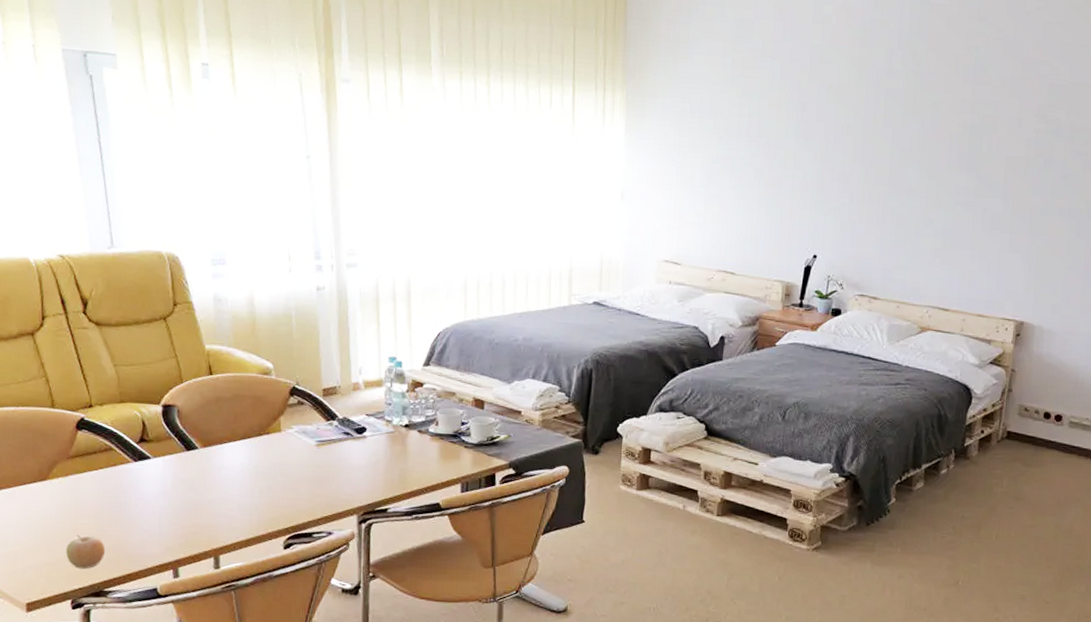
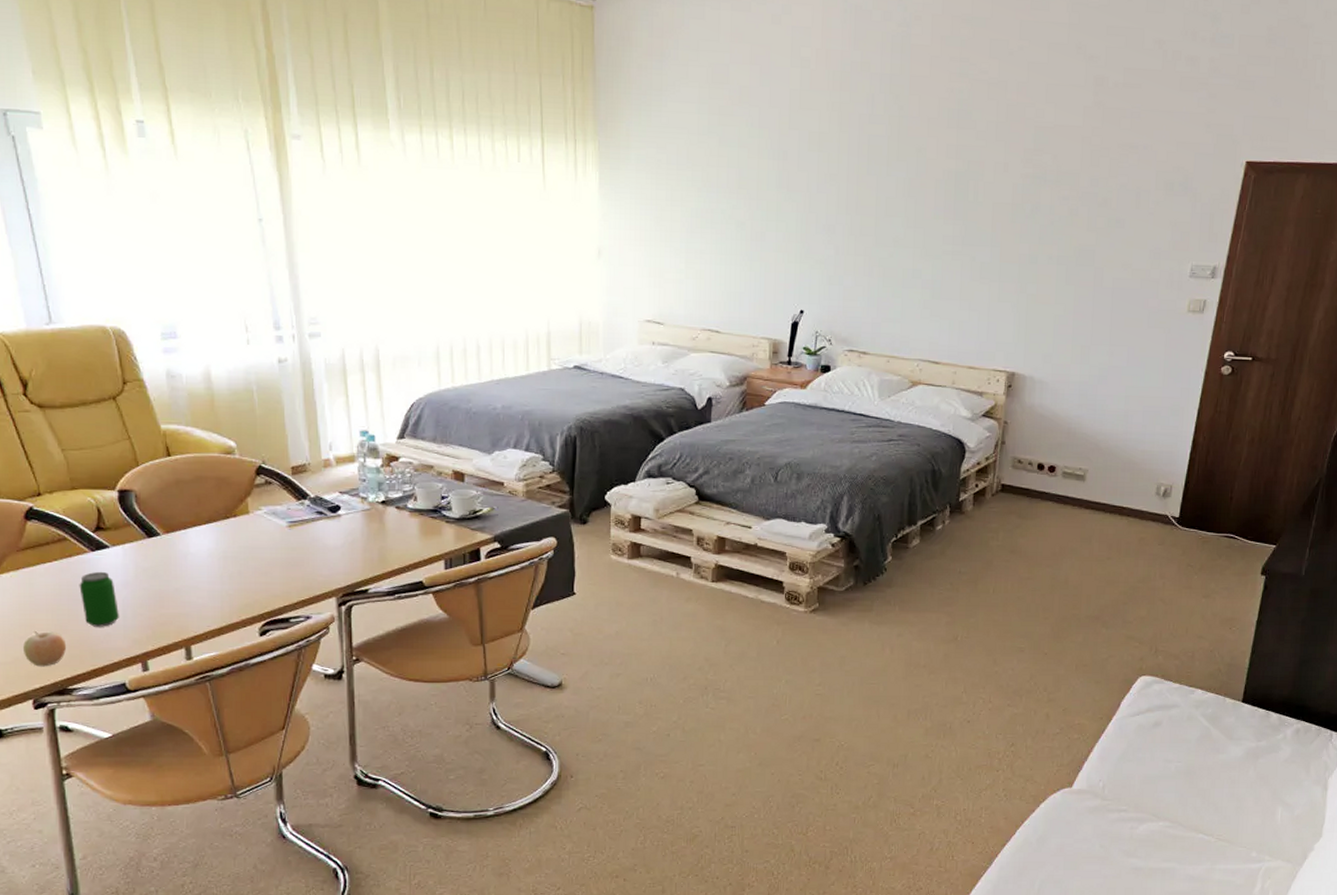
beverage can: none [121,481,156,534] -> present [79,571,119,627]

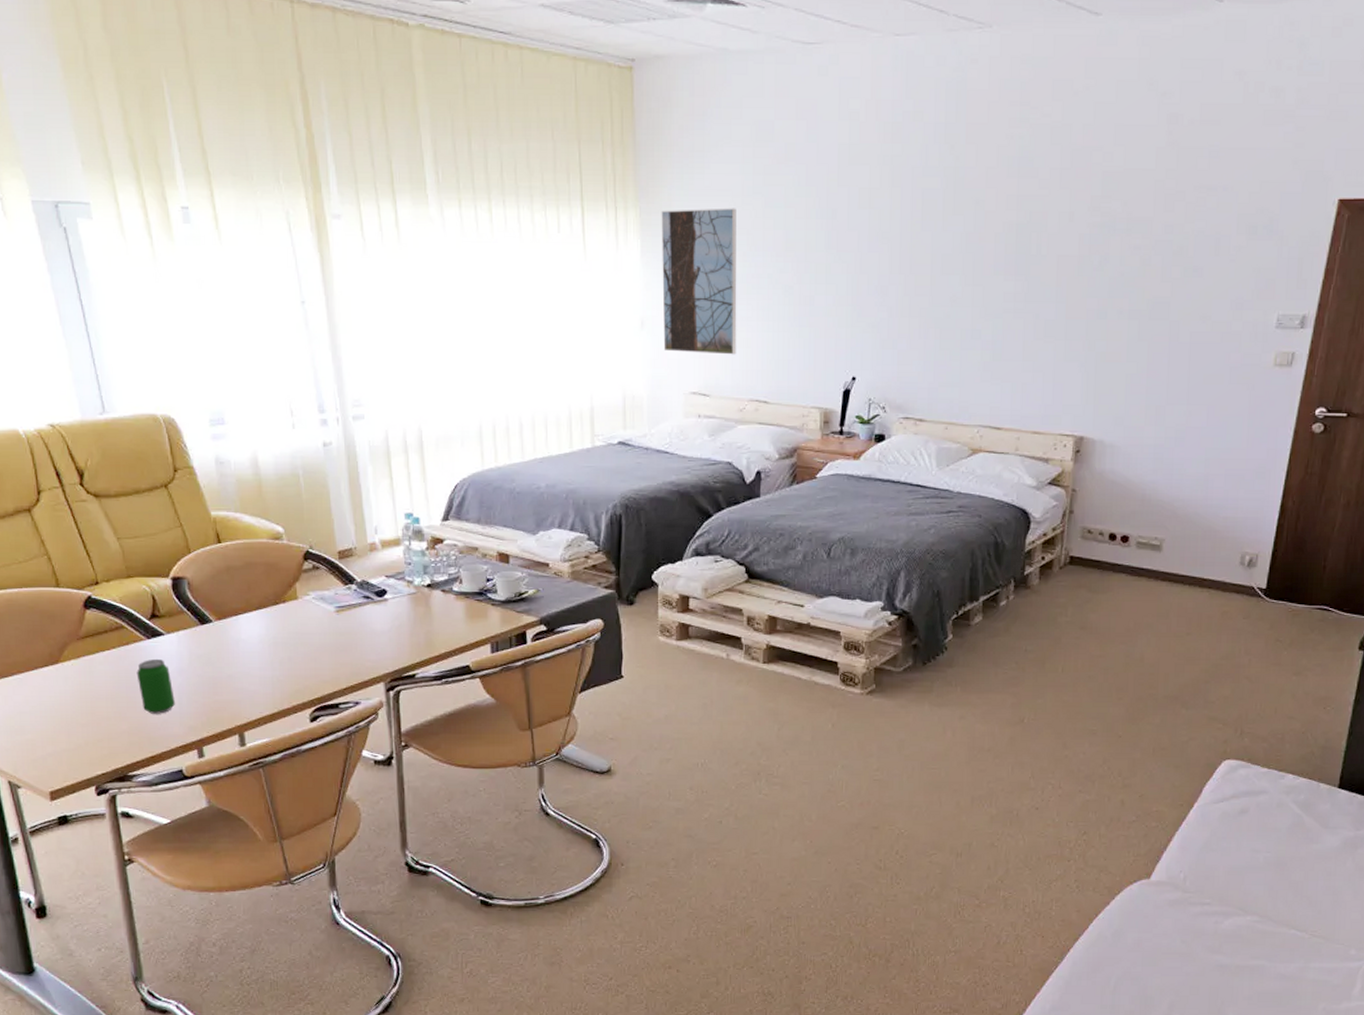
fruit: present [23,630,67,667] -> none [85,717,126,754]
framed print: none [619,144,692,286] -> present [661,208,737,355]

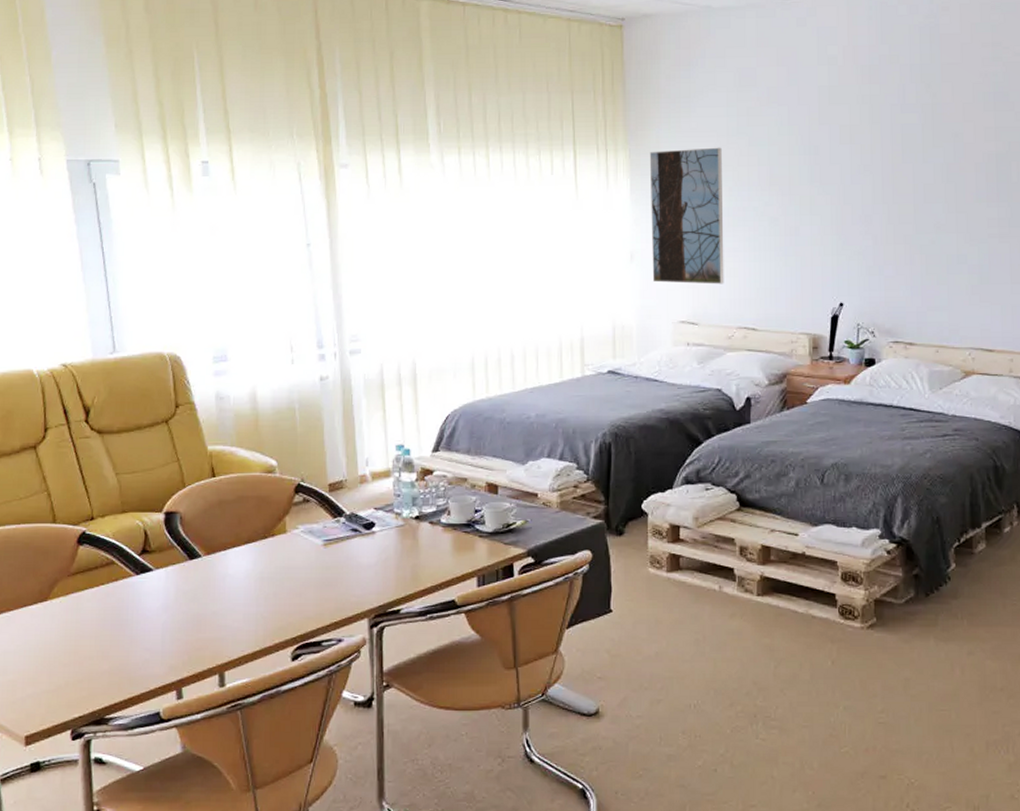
beverage can: present [136,658,175,714] -> none [122,595,158,653]

